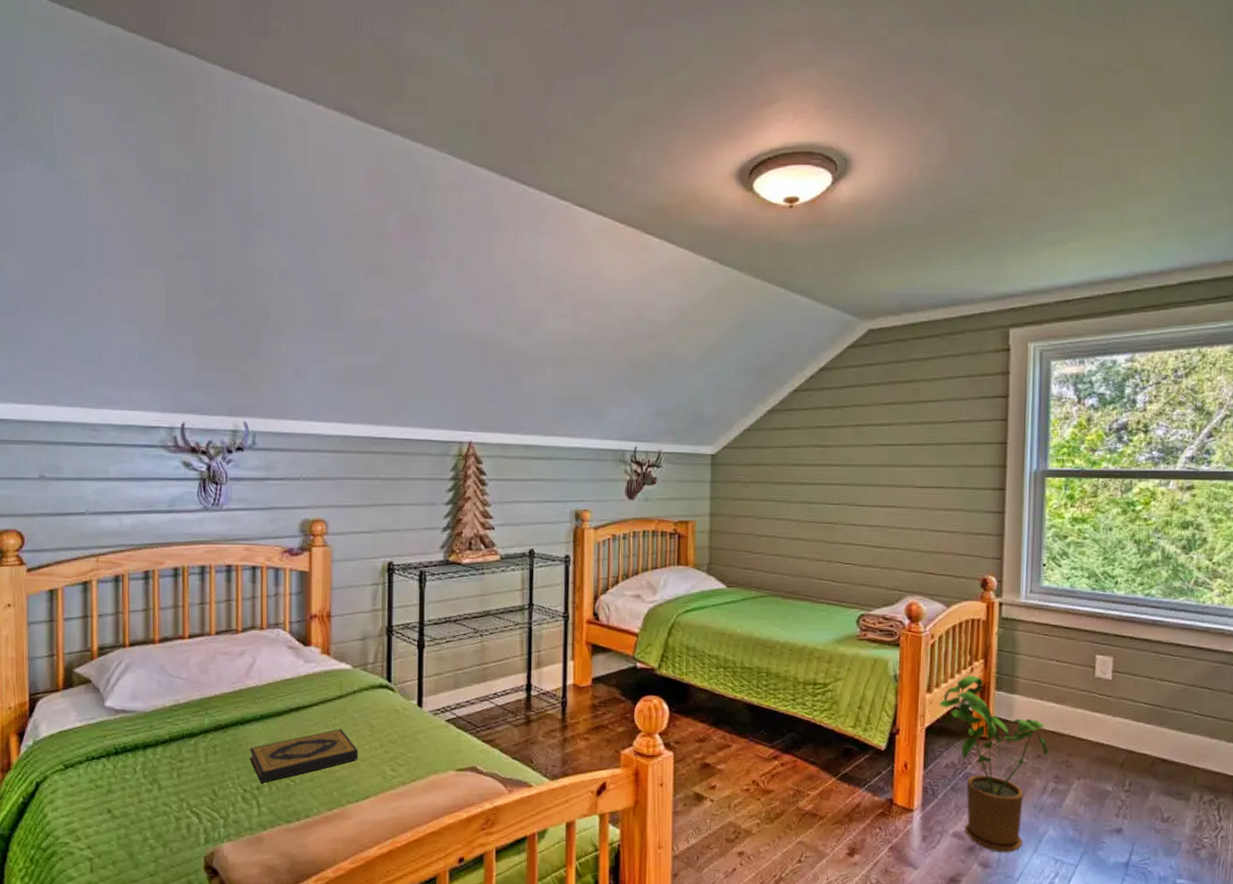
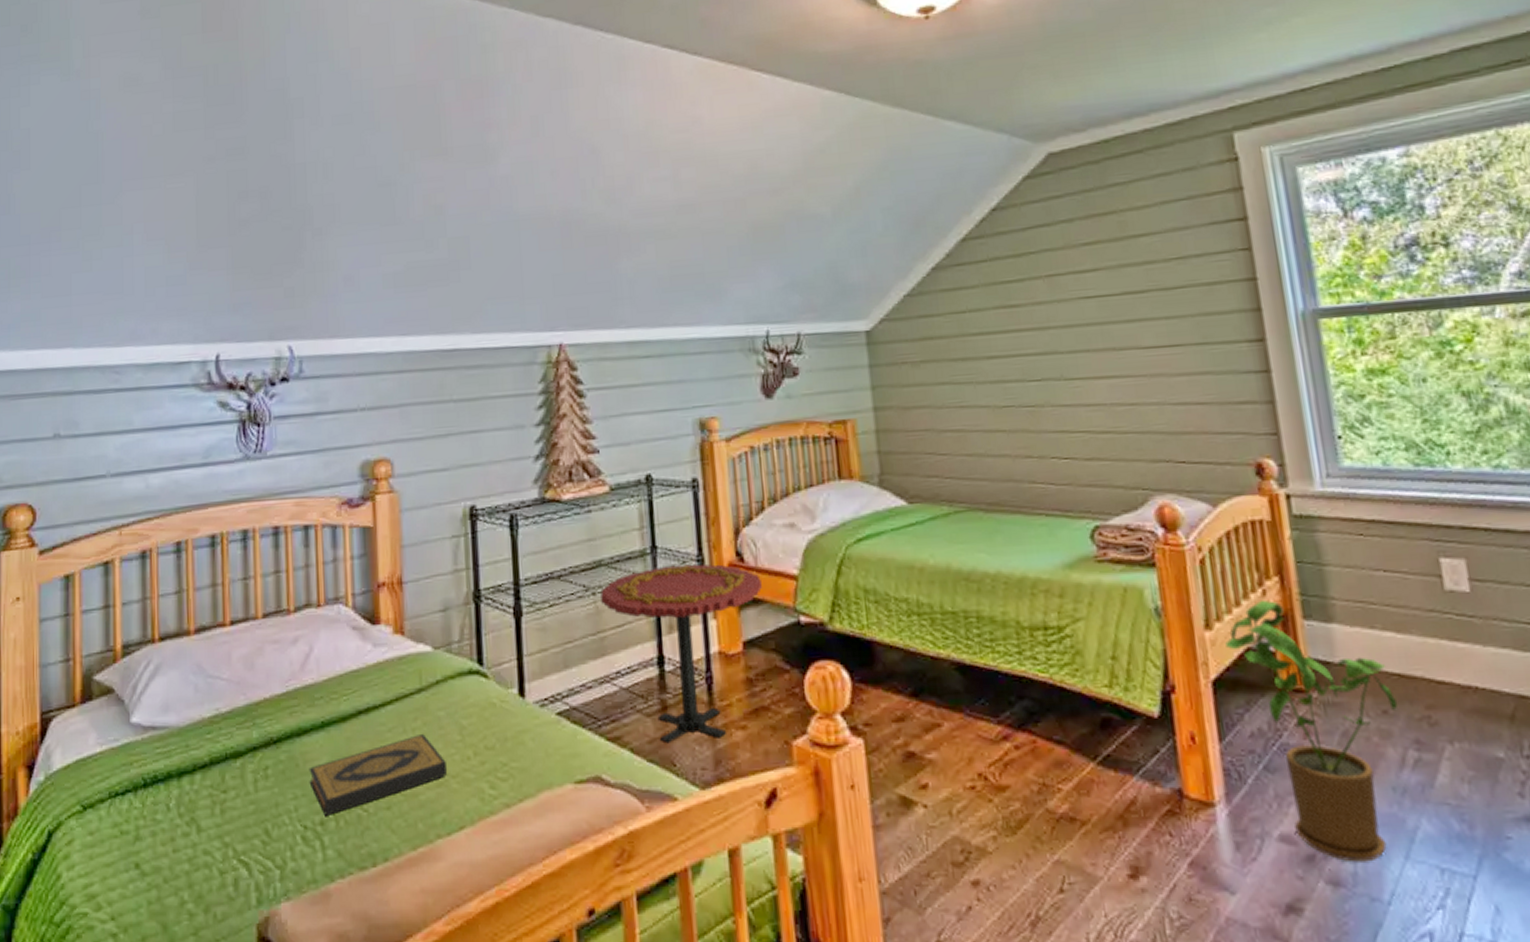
side table: none [487,619,610,747] -> present [600,564,762,744]

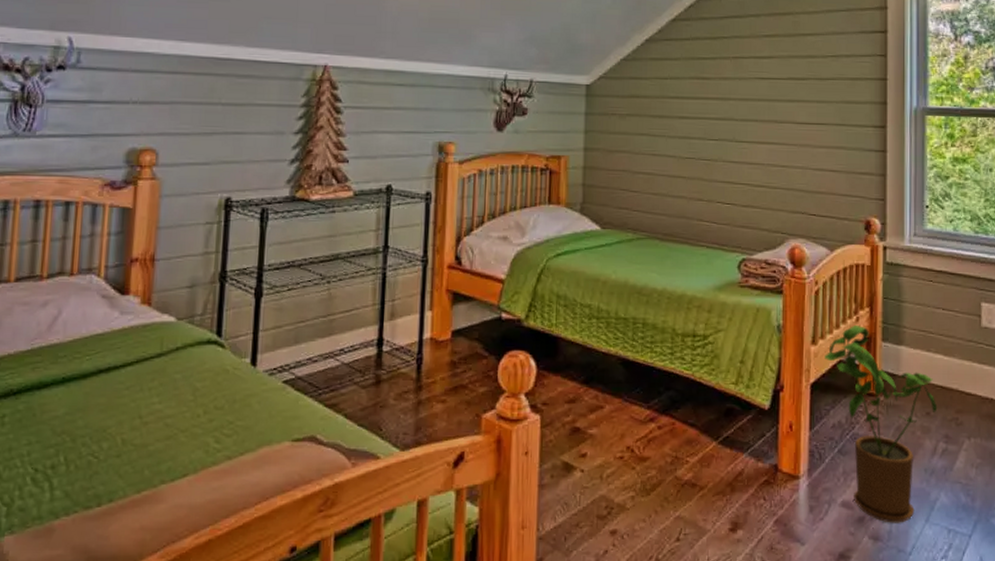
hardback book: present [309,733,448,816] -> none [44,392,178,460]
side table: present [600,564,762,744] -> none [334,263,474,412]

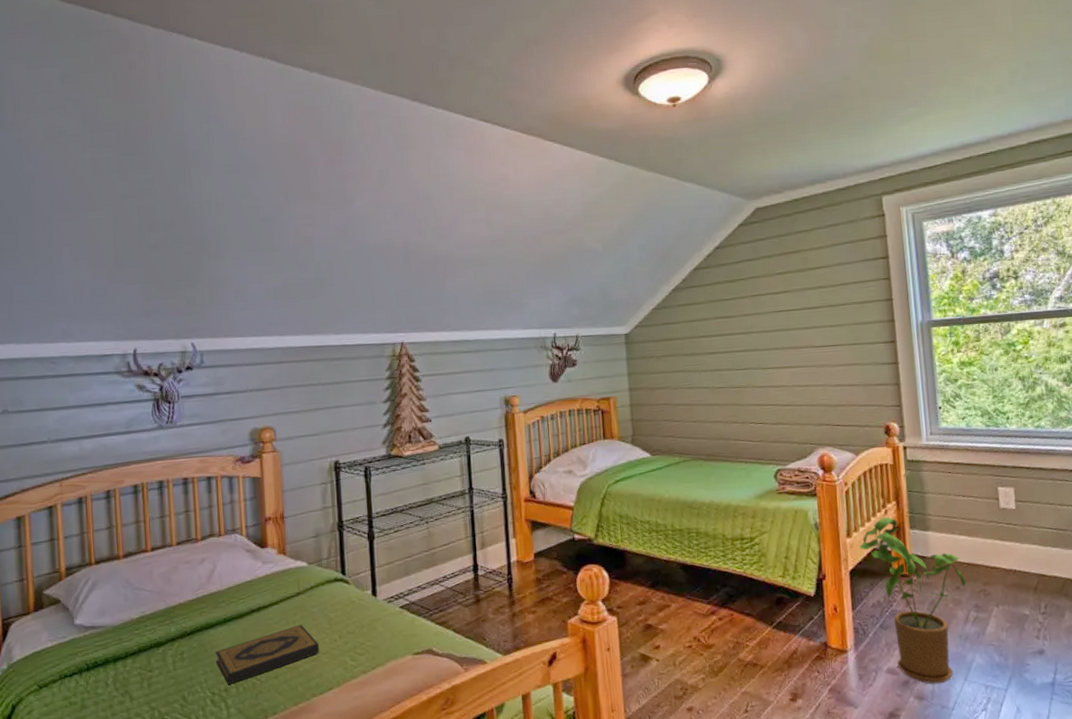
hardback book: none [44,392,178,460] -> present [215,624,320,685]

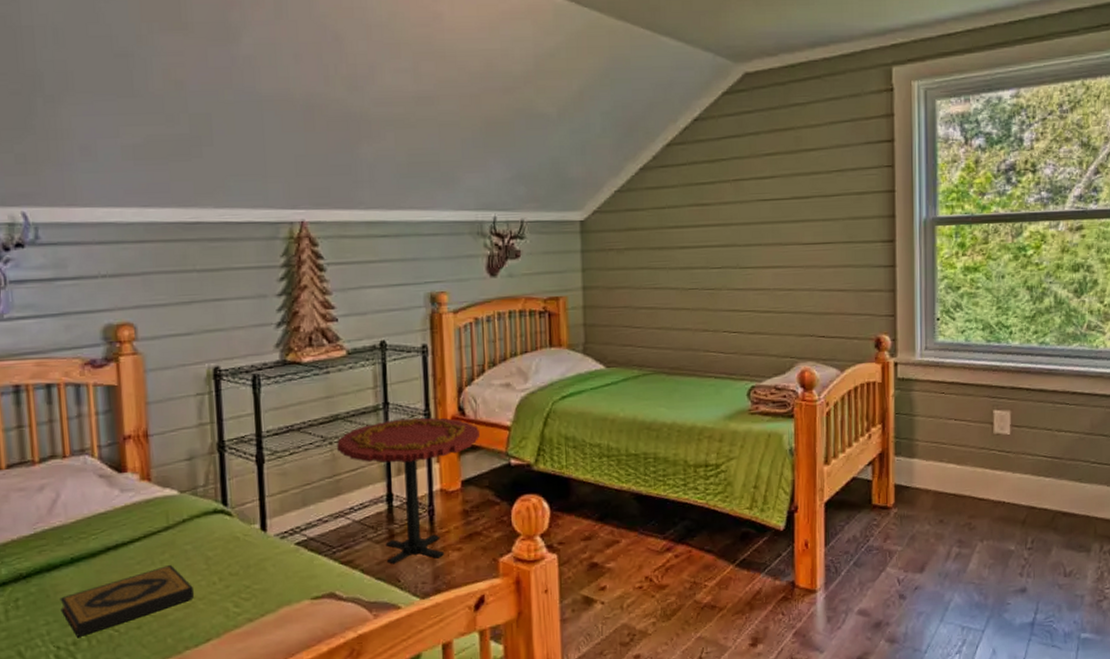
side table: none [432,500,548,625] -> present [337,417,480,564]
house plant: present [859,517,966,684] -> none [838,442,951,626]

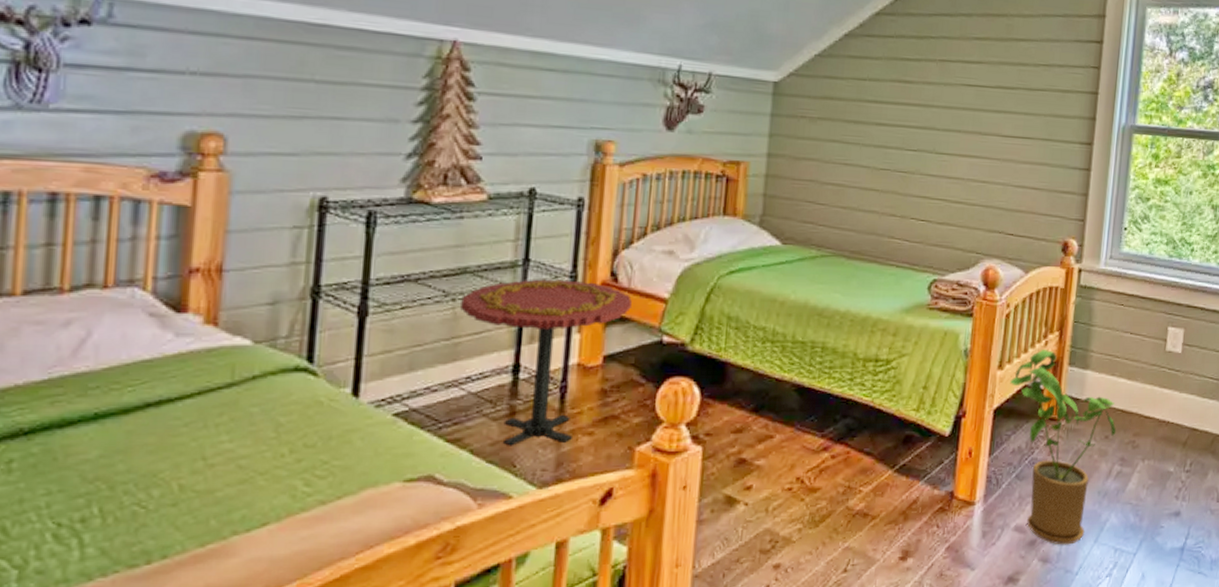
hardback book: present [59,564,195,637] -> none [70,429,256,512]
house plant: none [838,442,951,626] -> present [1010,350,1117,545]

